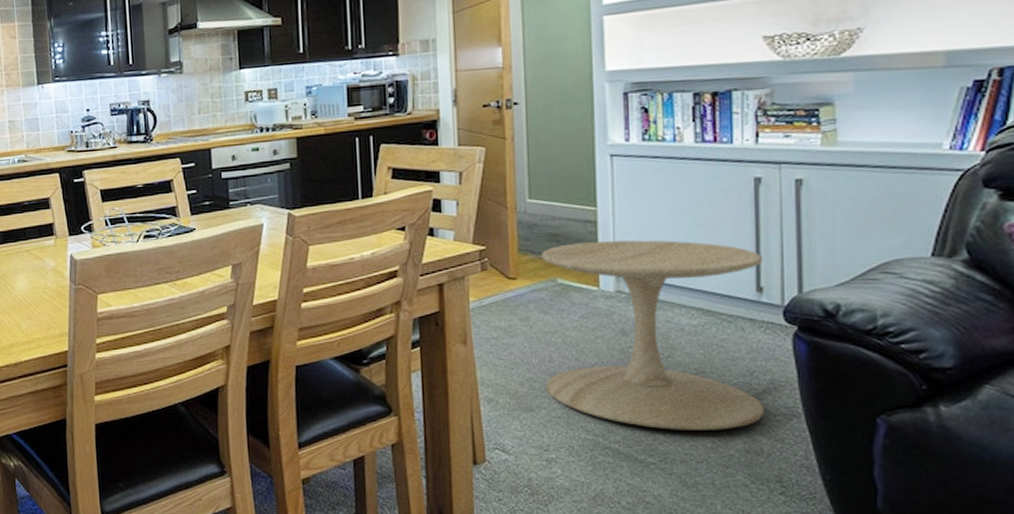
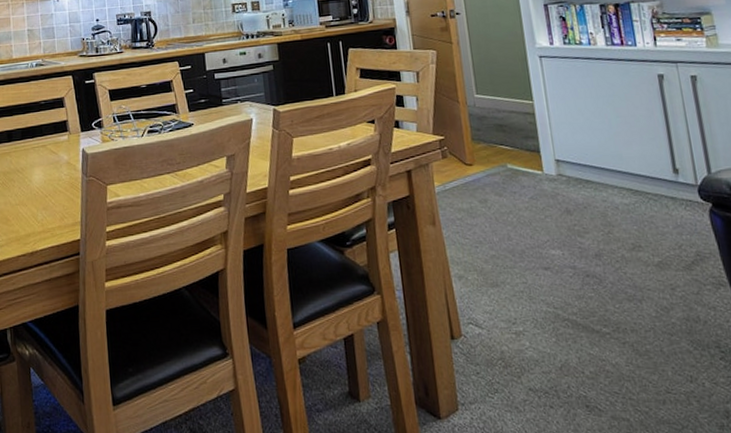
side table: present [541,240,764,430] -> none [491,129,696,301]

